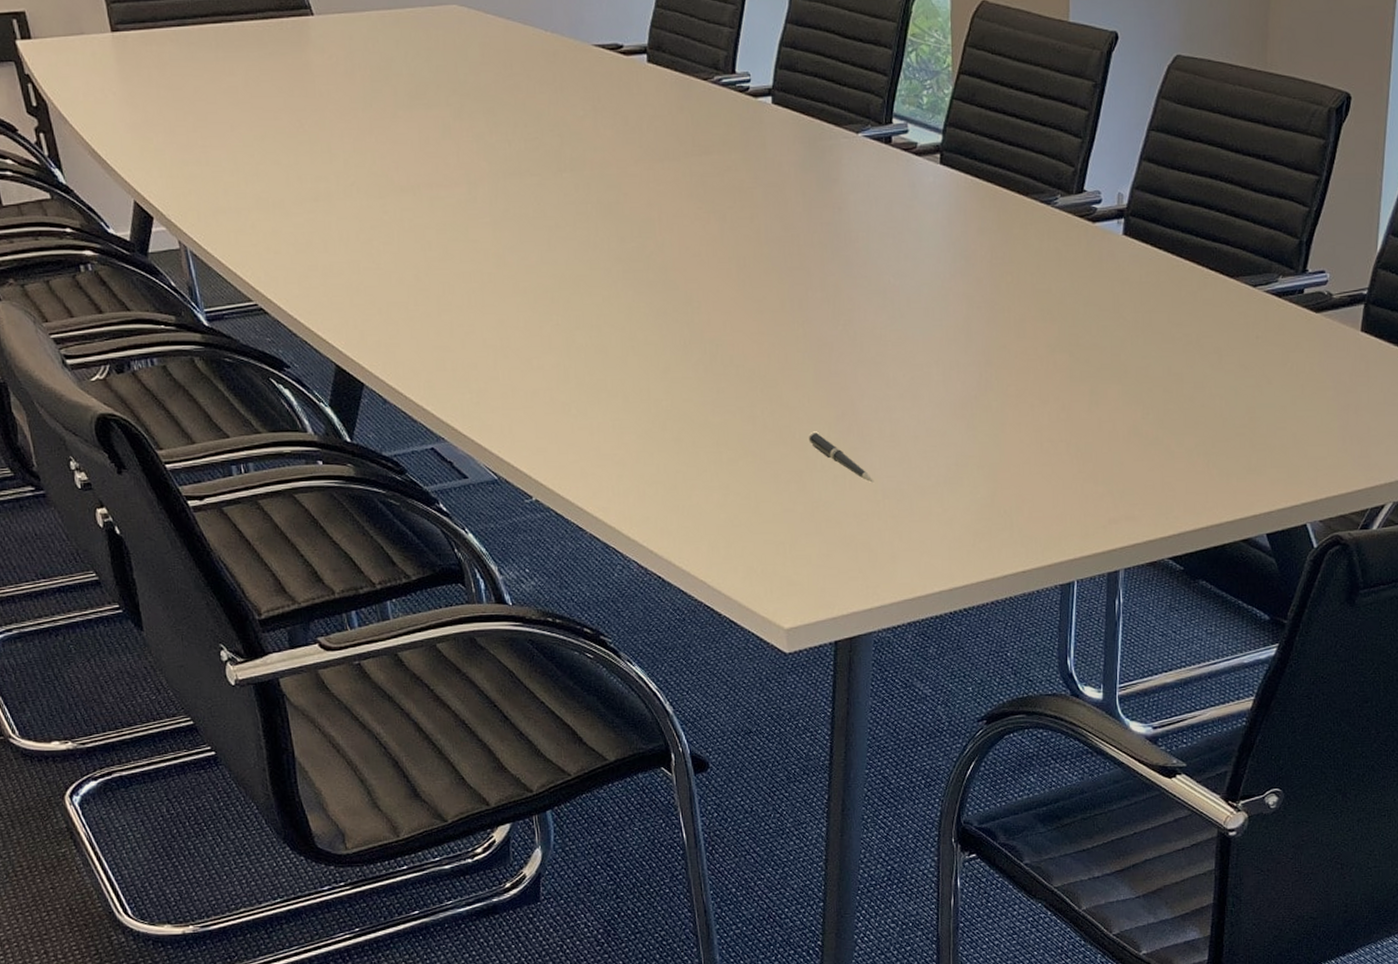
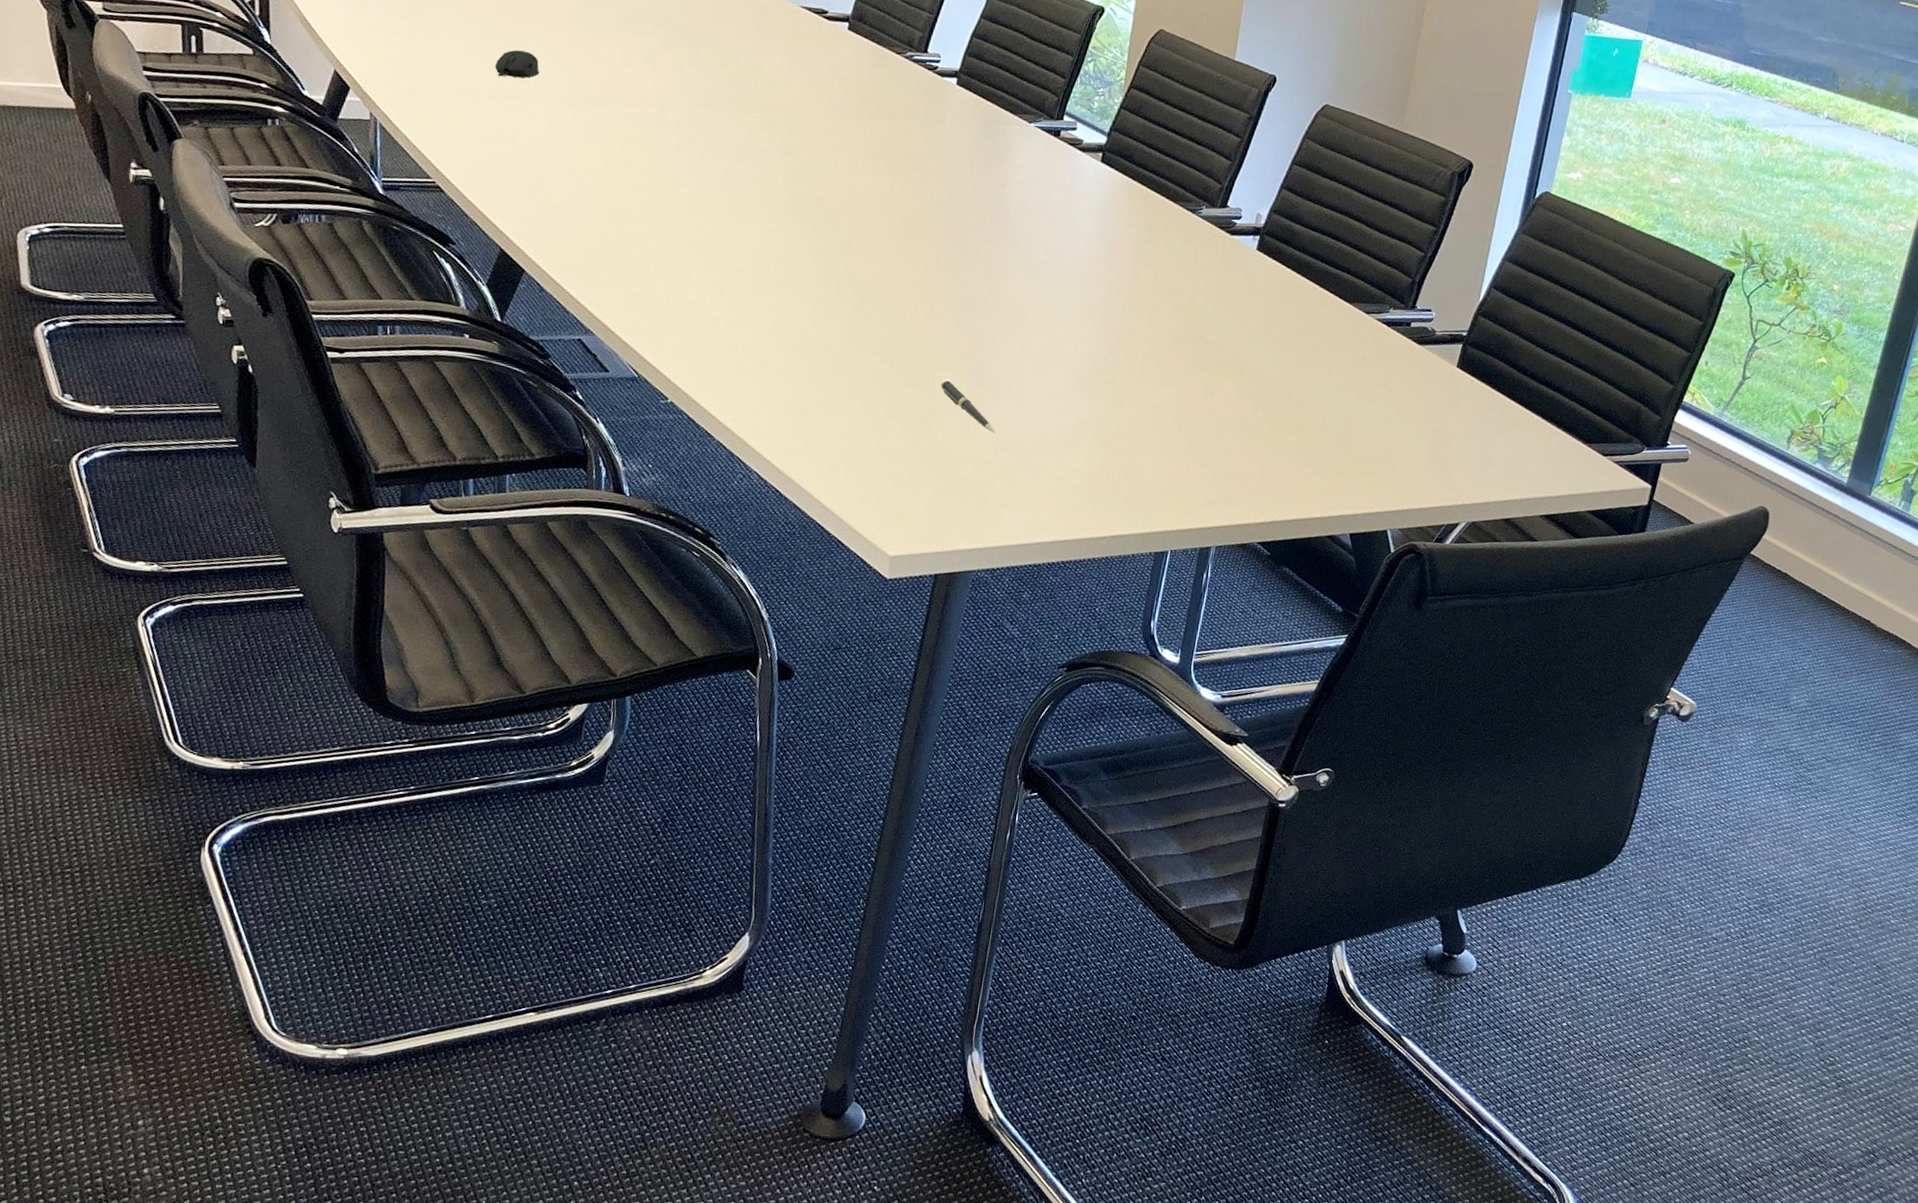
computer mouse: none [292,146,338,179] -> present [495,49,540,78]

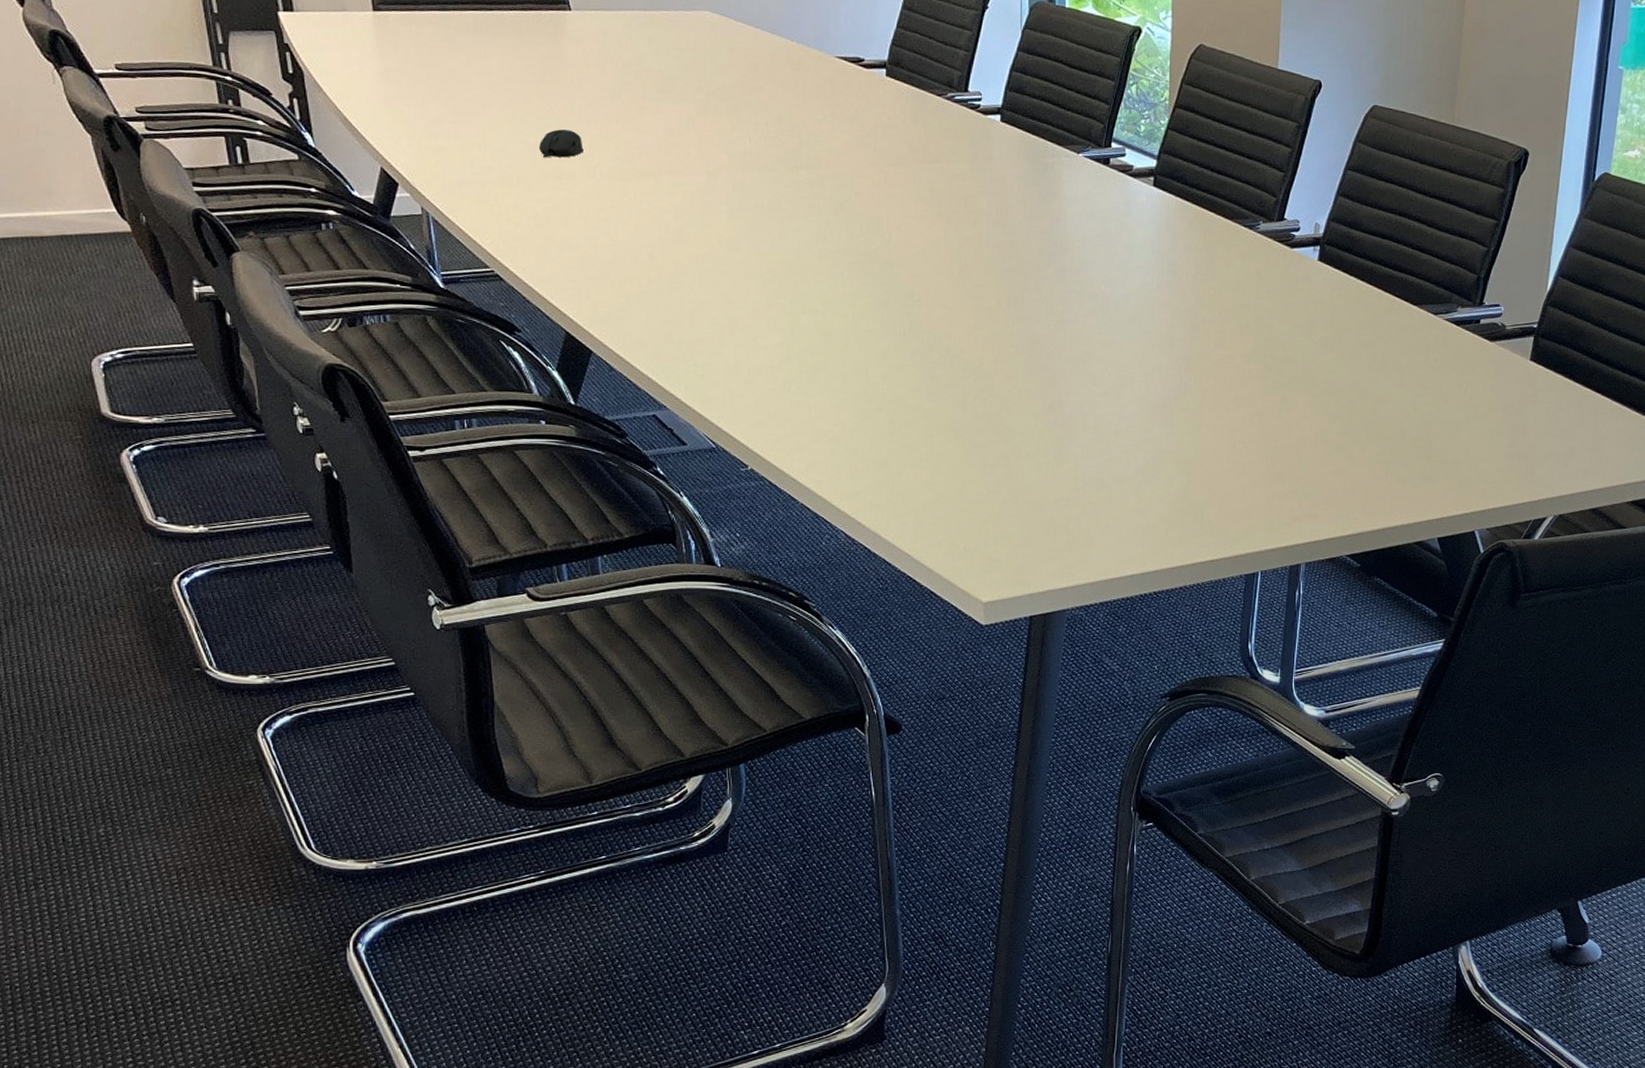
pen: present [940,380,996,434] -> none [1016,422,1076,471]

